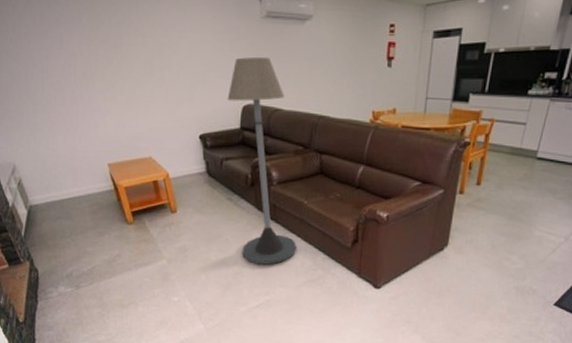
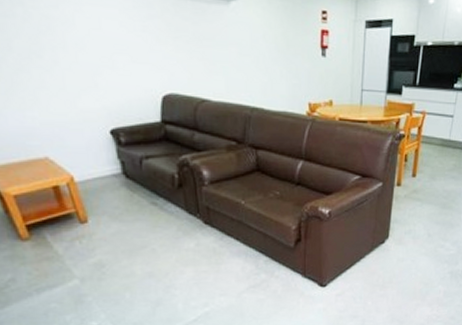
floor lamp: present [227,56,298,265] -> none [142,39,237,274]

